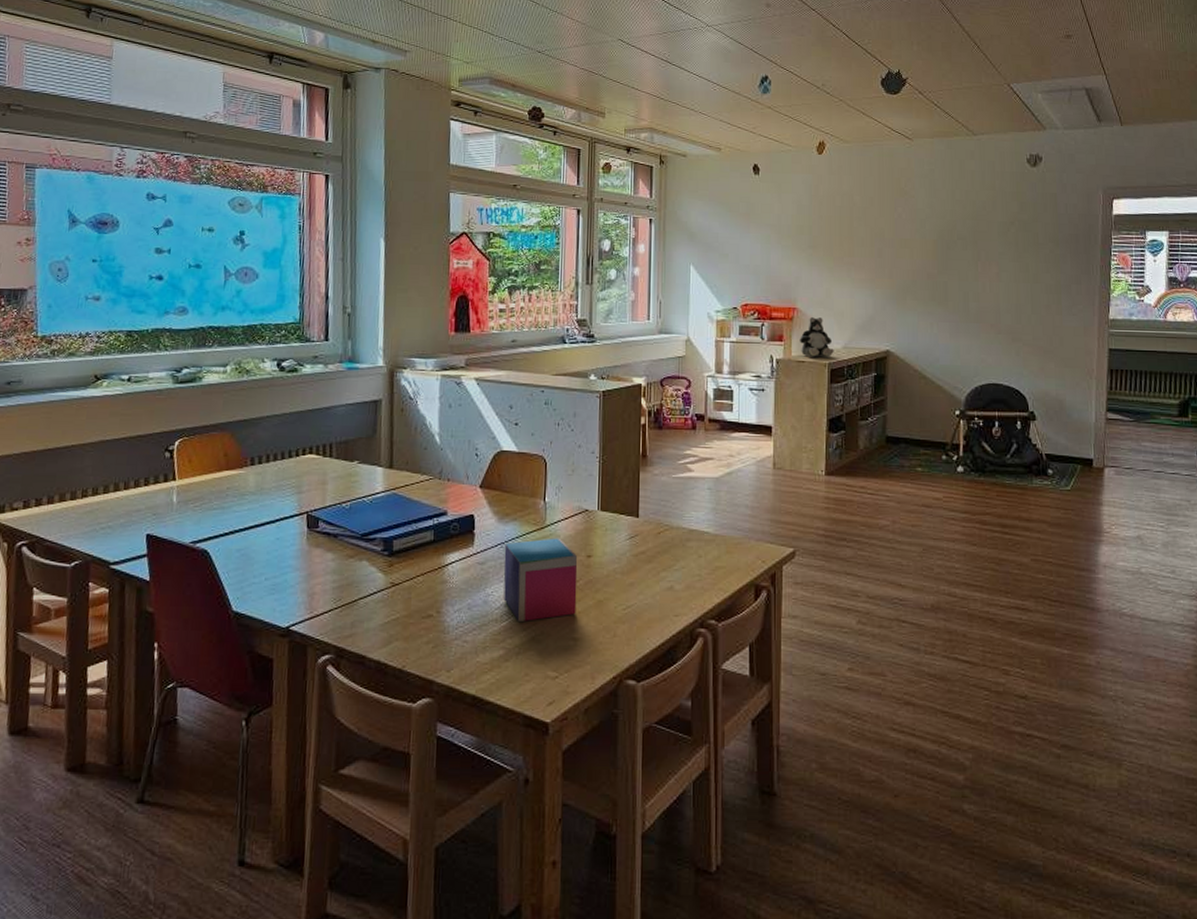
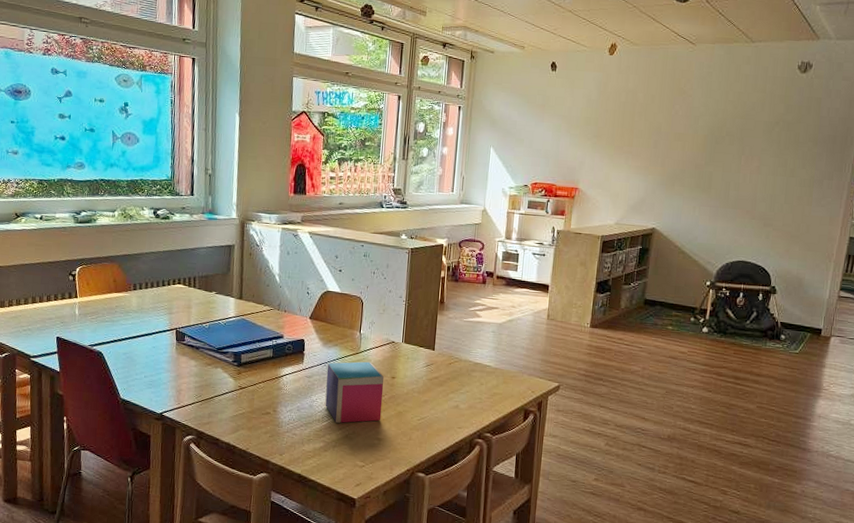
plush toy: present [800,317,834,358] -> none [579,197,607,231]

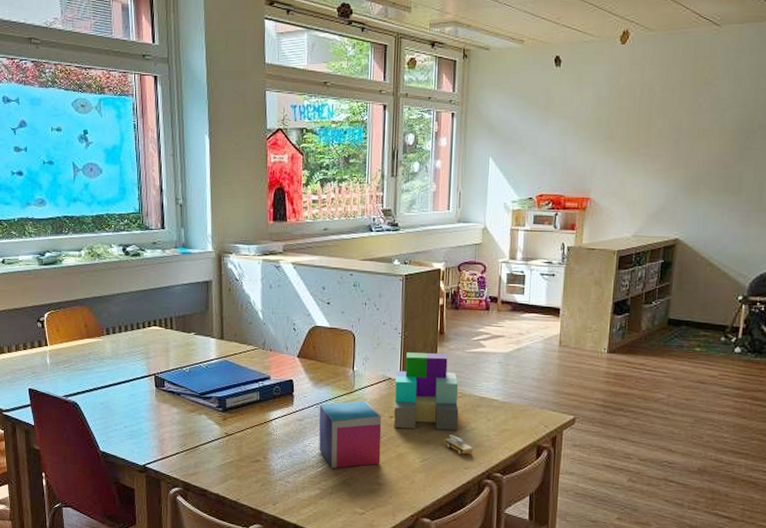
toy blocks: none [395,319,456,392] -> present [394,352,459,431]
toy car: none [440,395,466,415] -> present [444,434,473,455]

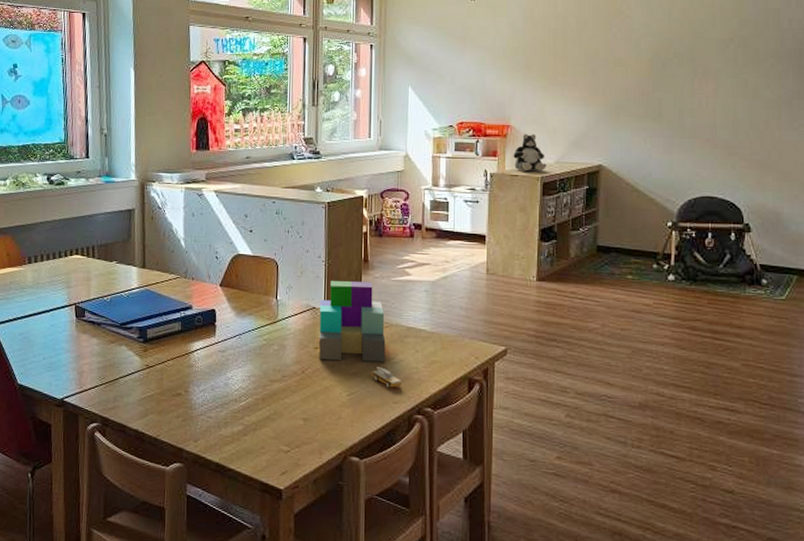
toy block: present [319,401,382,469] -> none [241,331,307,403]
plush toy: none [591,207,624,245] -> present [513,134,547,172]

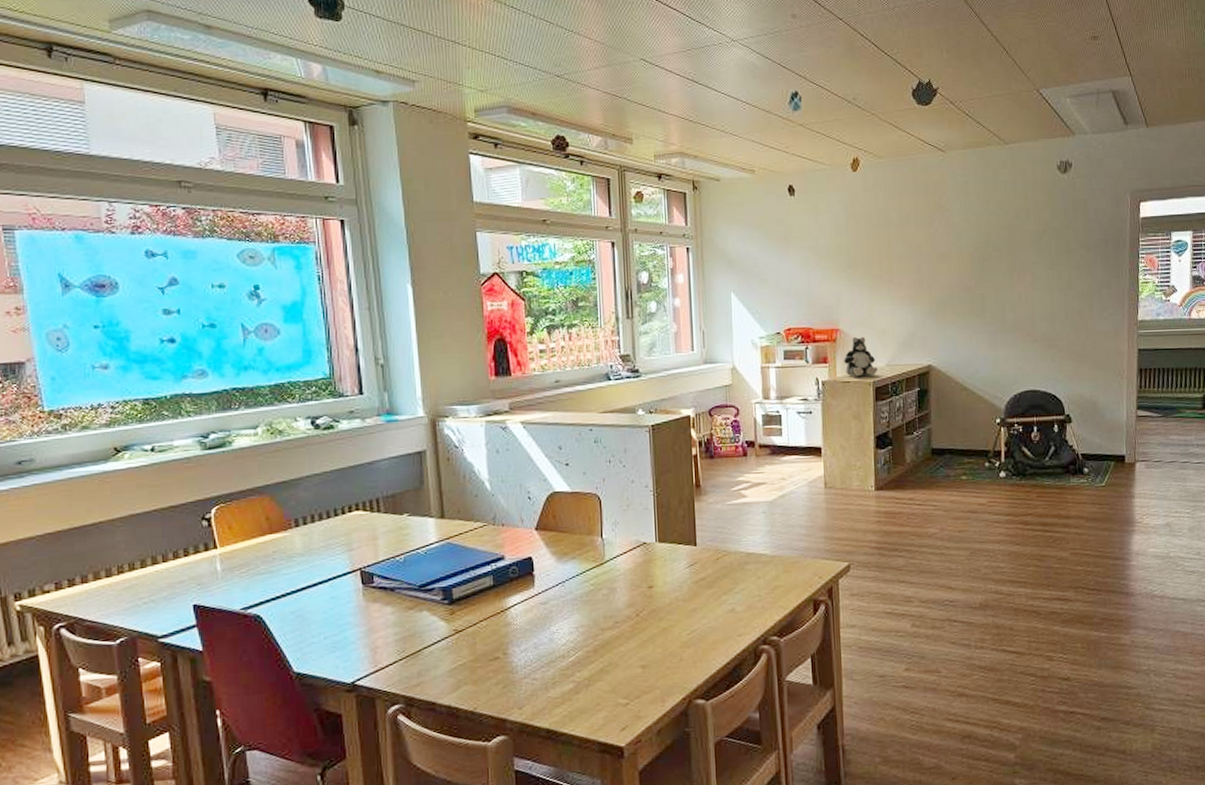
toy blocks: present [319,280,386,362] -> none [651,508,726,600]
toy car: present [371,366,402,388] -> none [712,598,745,621]

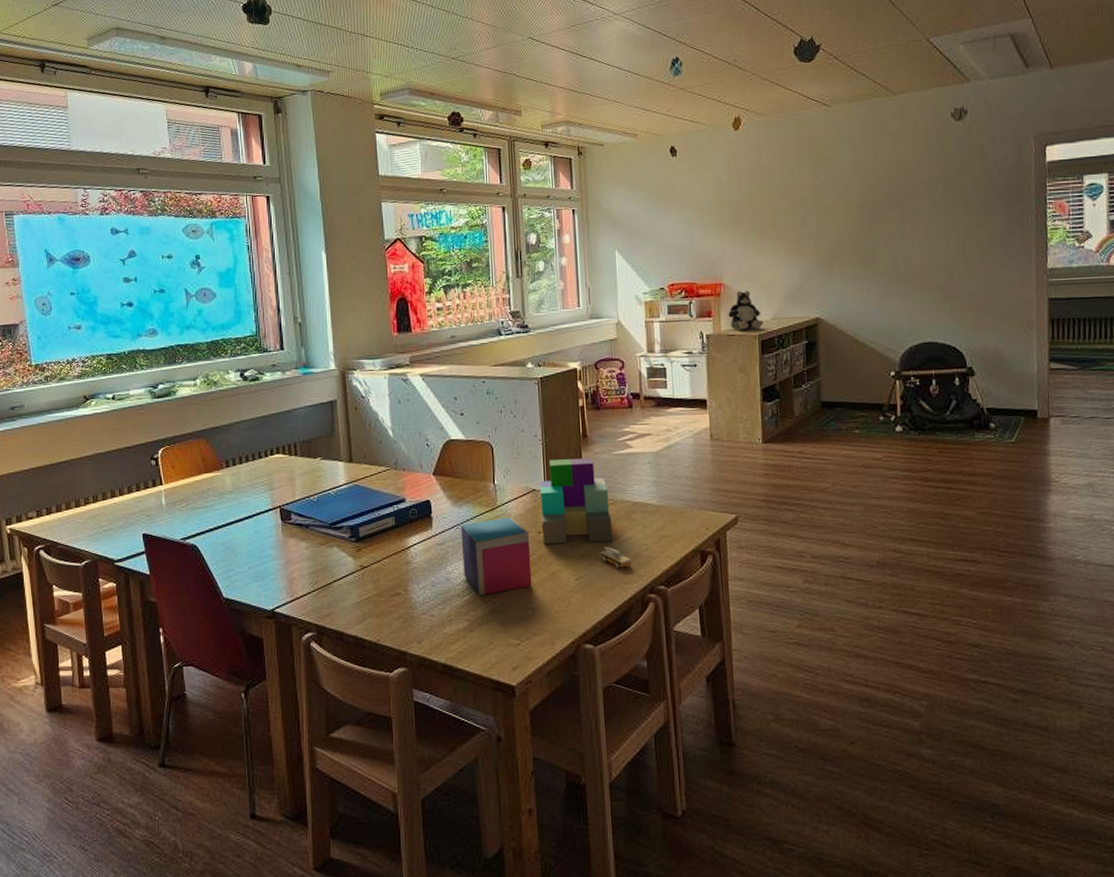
toy block: none [565,572,642,656] -> present [460,517,532,596]
toy blocks: none [651,508,726,600] -> present [540,457,613,545]
toy car: none [712,598,745,621] -> present [599,546,632,568]

